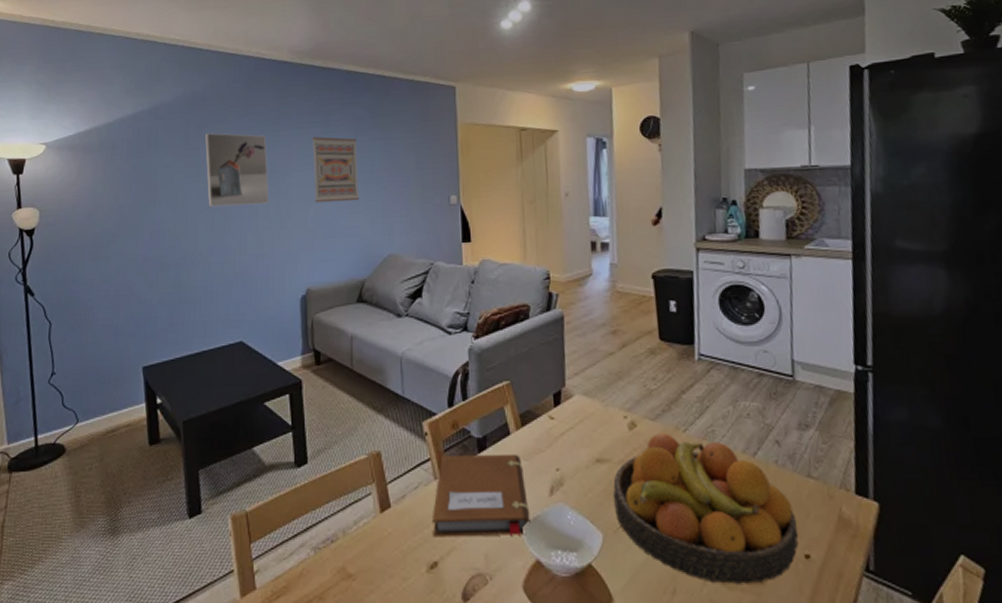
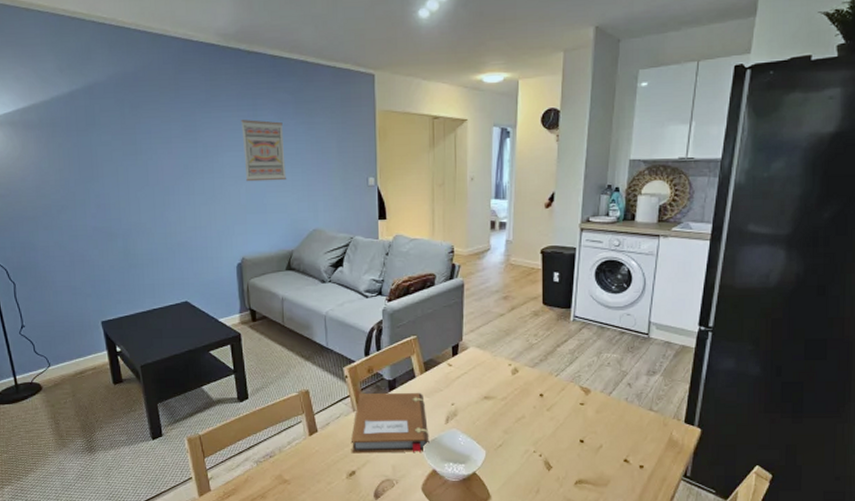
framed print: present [205,133,269,208] -> none [140,113,204,184]
fruit bowl: present [613,432,799,584] -> none [496,377,637,486]

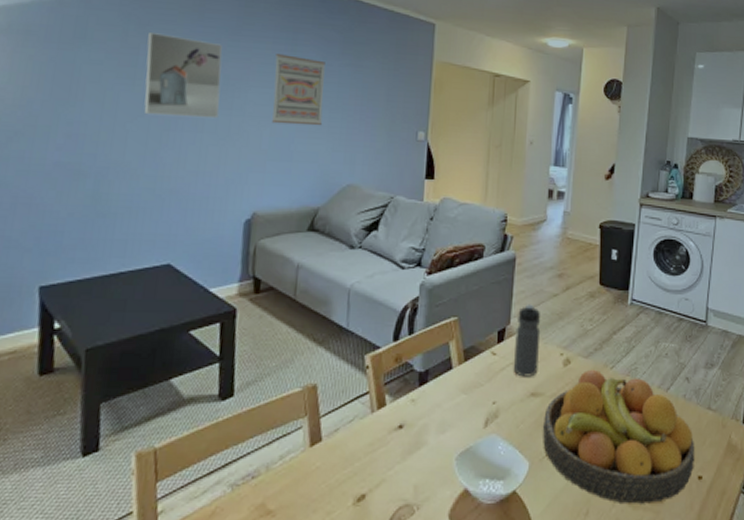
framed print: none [140,113,204,184] -> present [144,32,223,119]
notebook: present [352,392,430,454] -> none [364,387,463,470]
water bottle: none [467,323,490,384] -> present [513,304,541,377]
fruit bowl: none [496,377,637,486] -> present [543,369,695,504]

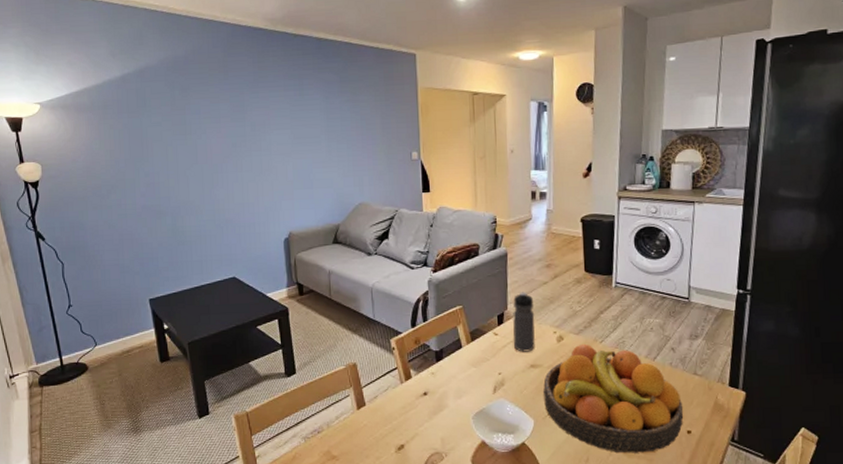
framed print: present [144,32,223,119] -> none [190,94,252,162]
wall art: present [272,54,325,126] -> none [288,99,332,158]

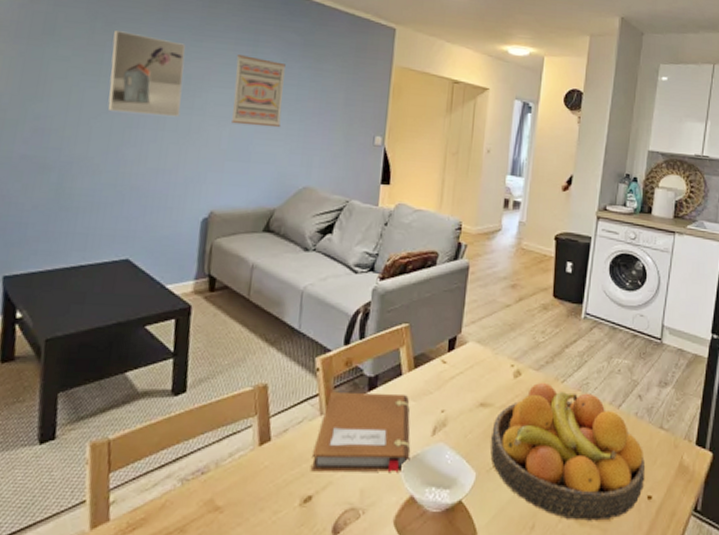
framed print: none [190,94,252,162] -> present [107,30,185,118]
wall art: none [288,99,332,158] -> present [232,55,286,128]
notebook: none [400,362,478,427] -> present [311,392,411,472]
water bottle: present [512,292,536,352] -> none [462,314,493,387]

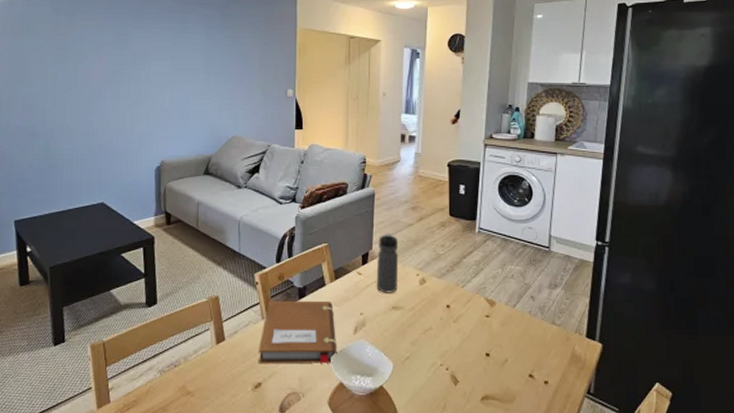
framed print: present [107,30,185,118] -> none [74,21,131,87]
wall art: present [232,55,286,128] -> none [170,32,210,89]
water bottle: none [462,314,493,387] -> present [376,232,399,293]
fruit bowl: present [490,382,646,521] -> none [404,287,541,402]

